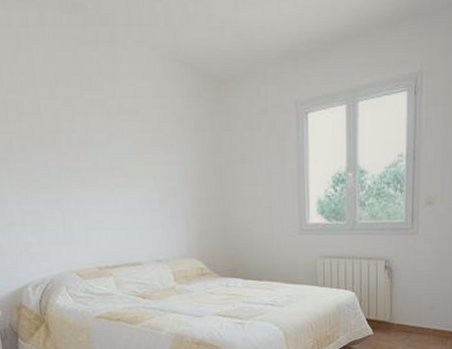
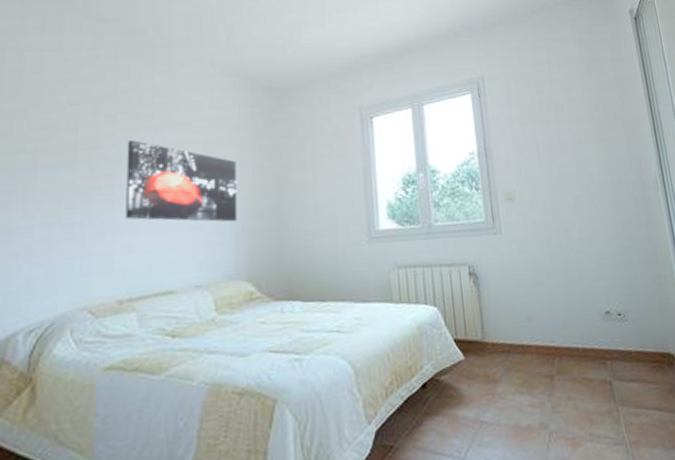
wall art: none [85,126,187,208] -> present [126,140,238,222]

